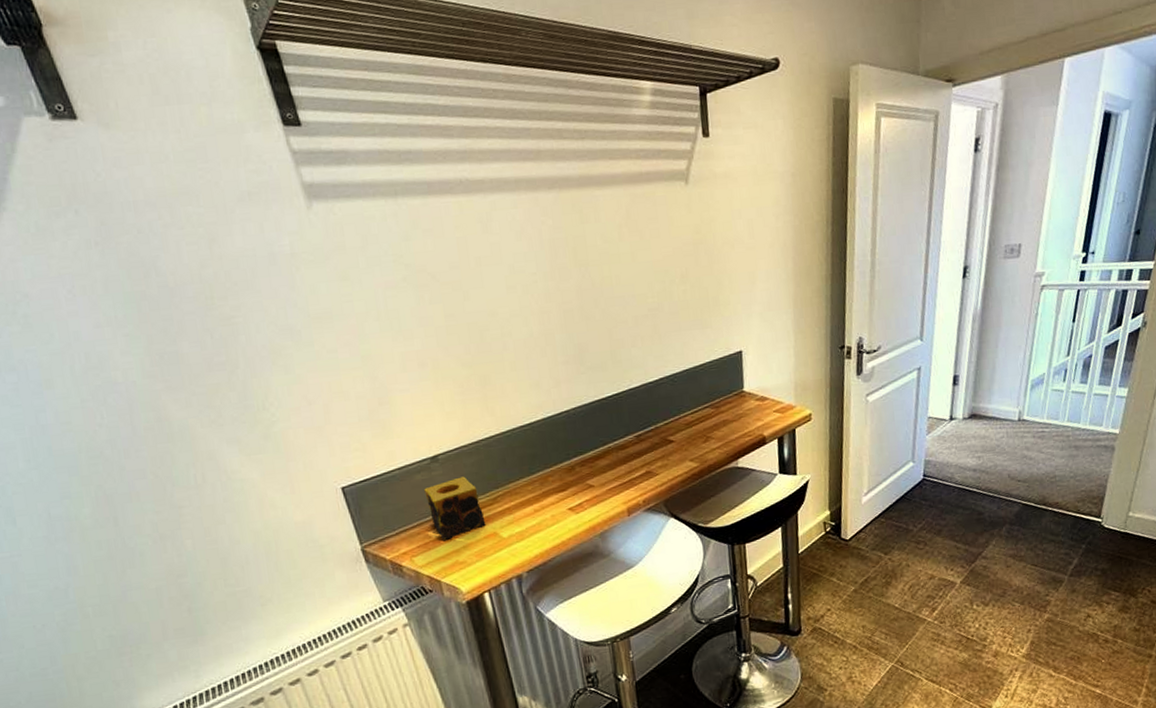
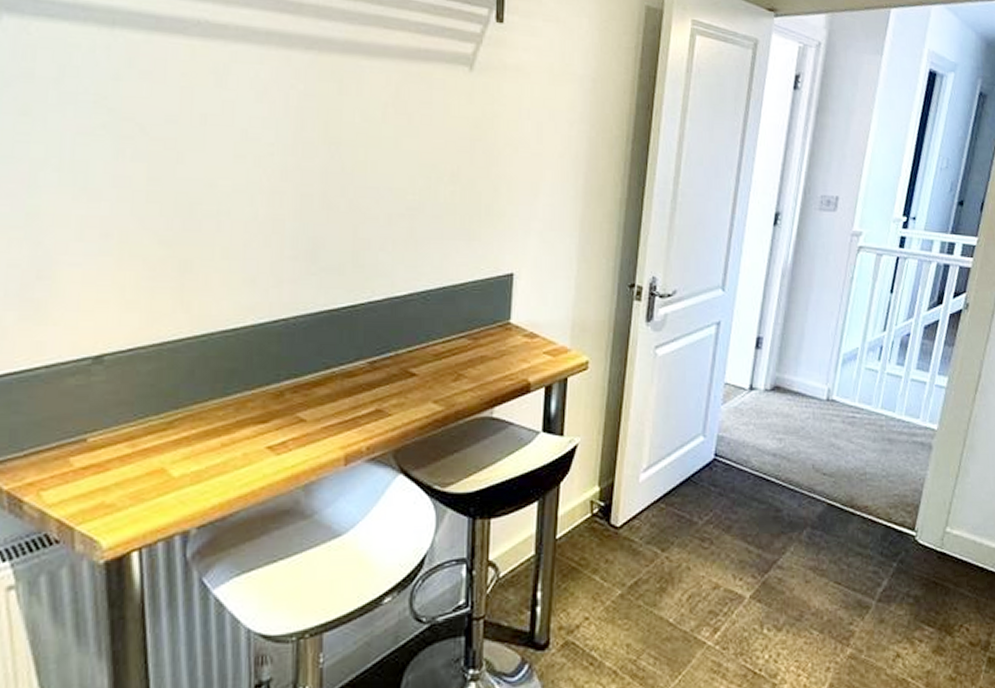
candle: present [424,476,486,540] -> none [75,387,153,471]

